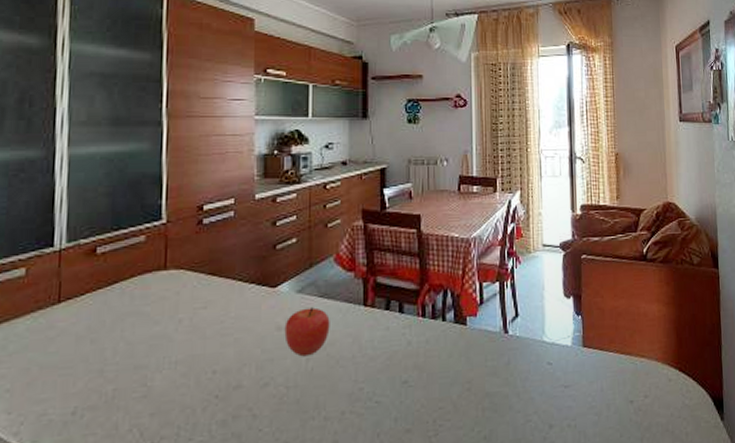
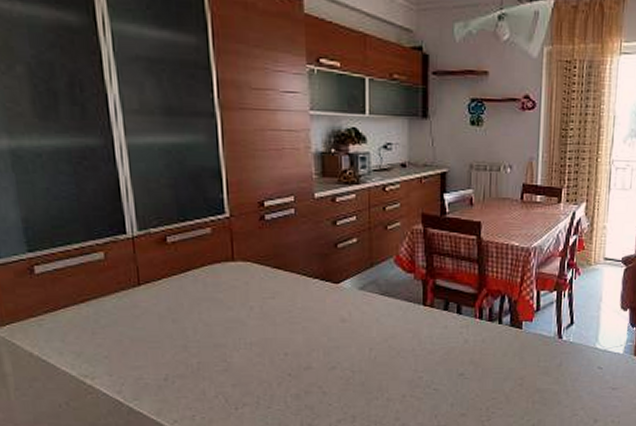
fruit: present [284,306,330,357] -> none [348,302,391,347]

